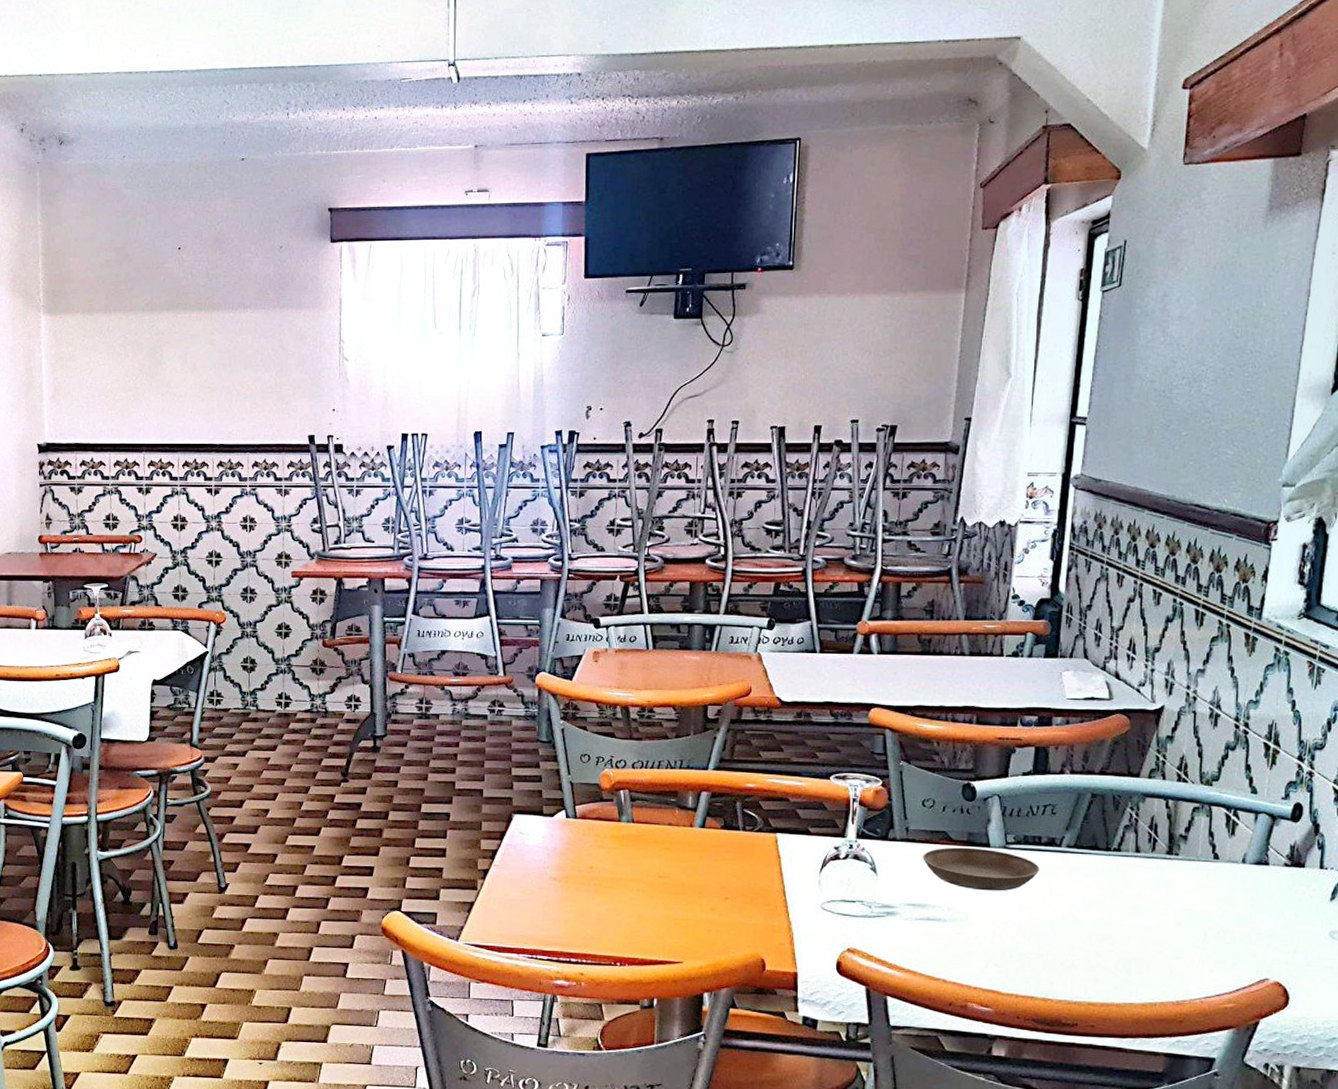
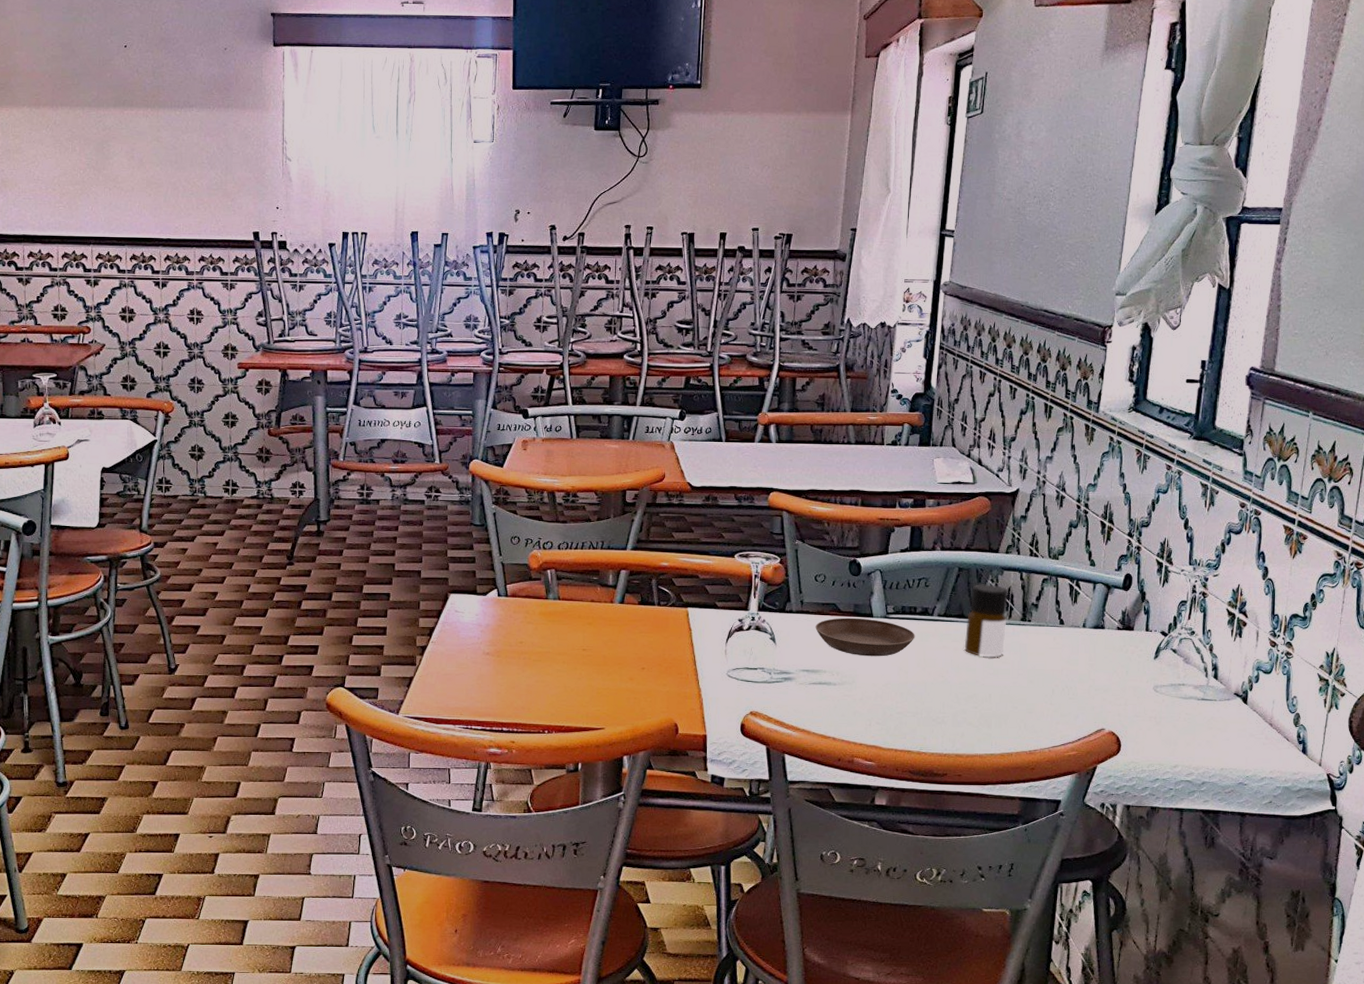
bottle: none [1098,812,1151,895] -> present [964,584,1008,658]

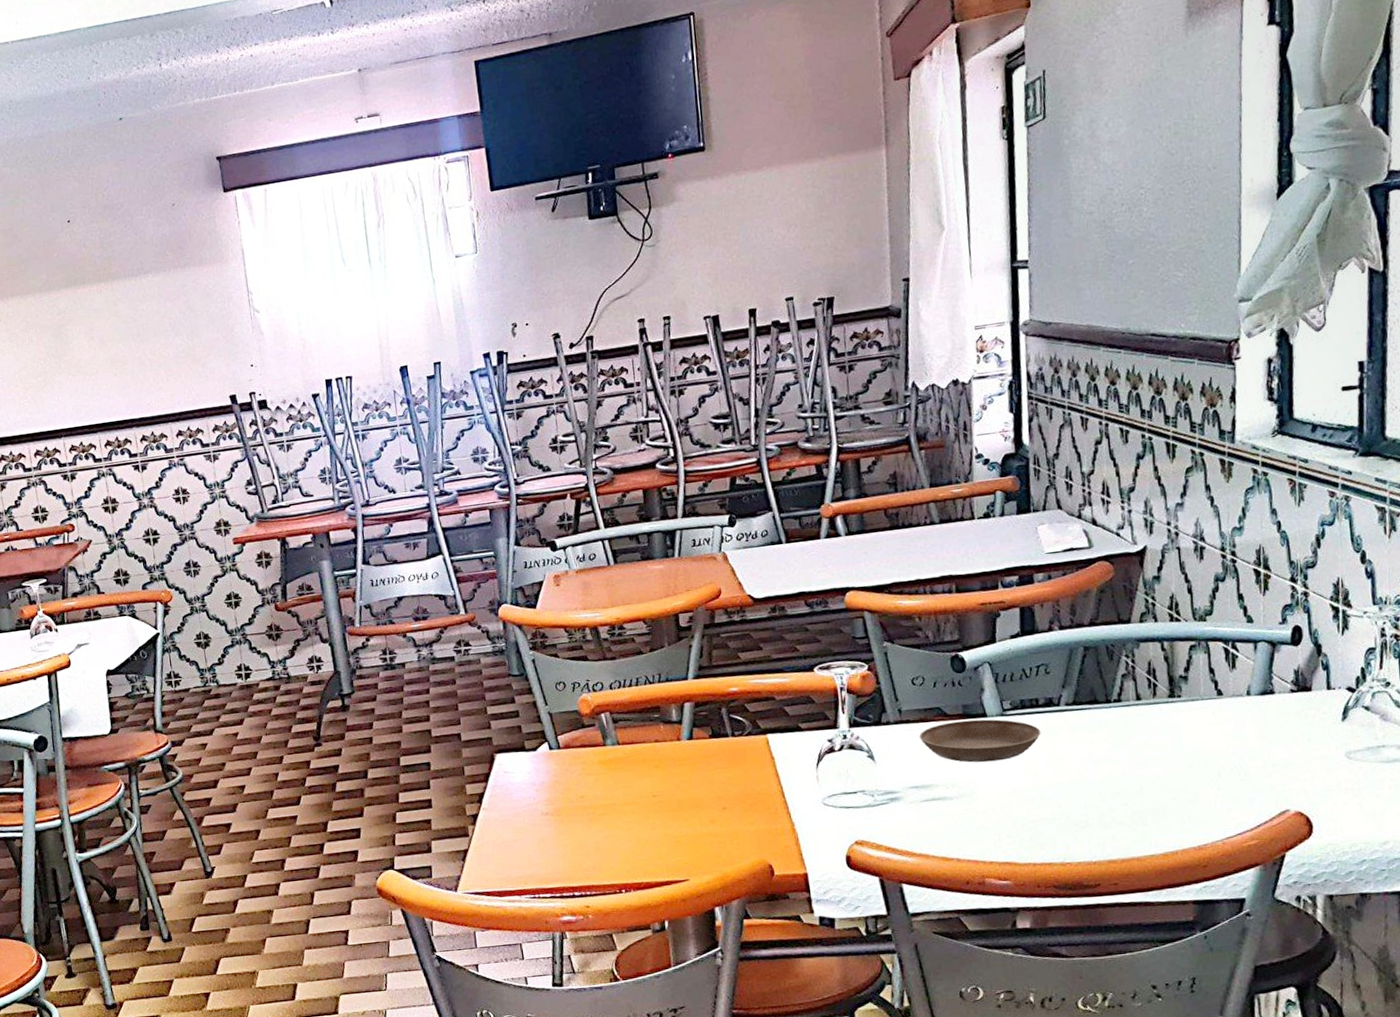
bottle: present [964,584,1008,658] -> none [1101,660,1152,745]

